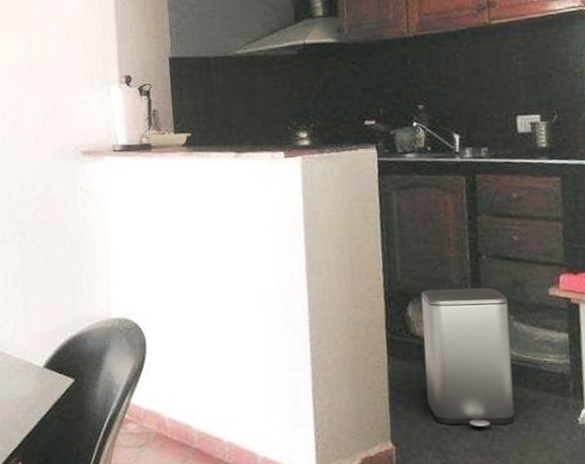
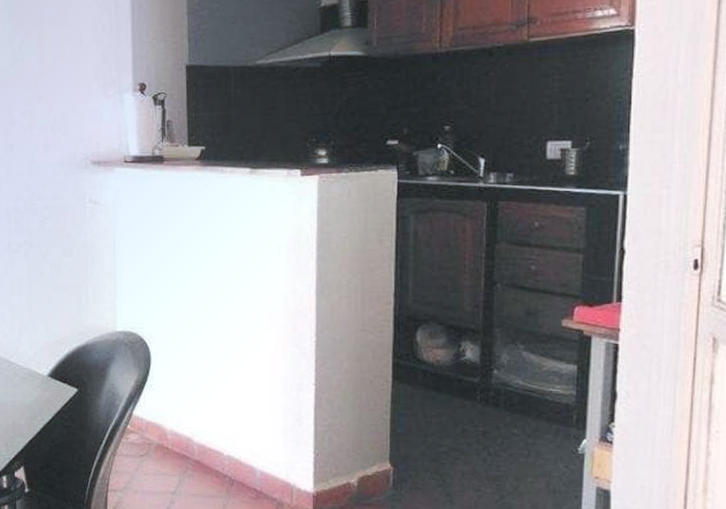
pedal bin: present [421,287,515,427] -> none [428,316,519,453]

